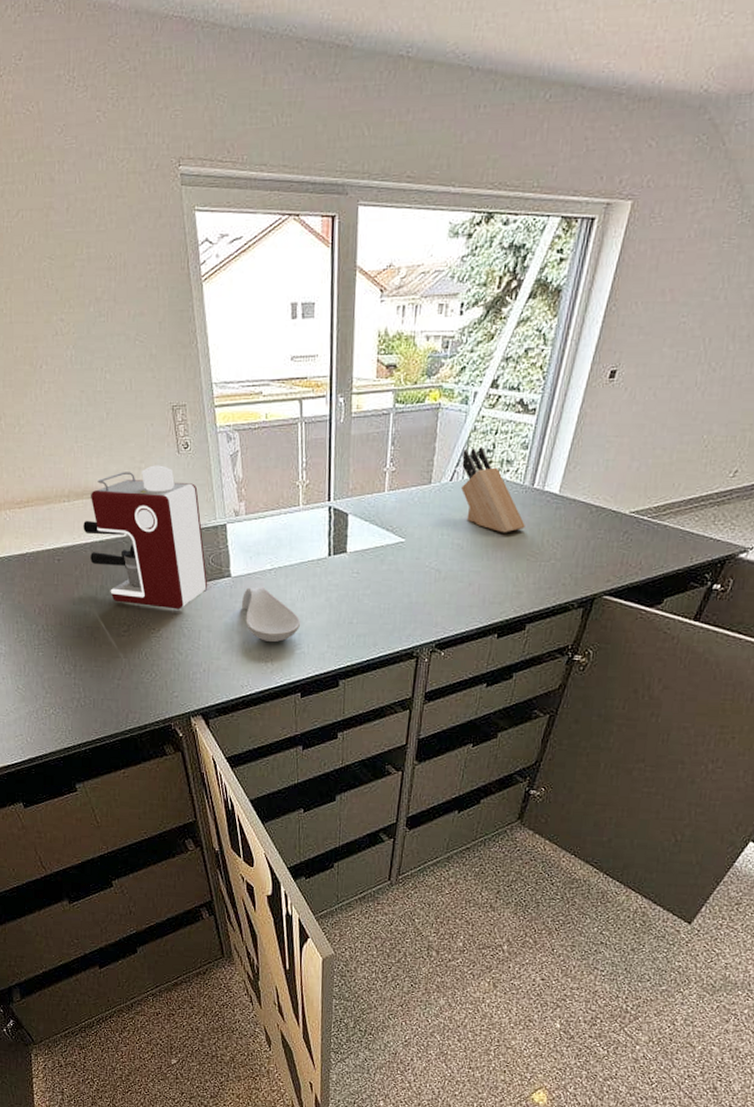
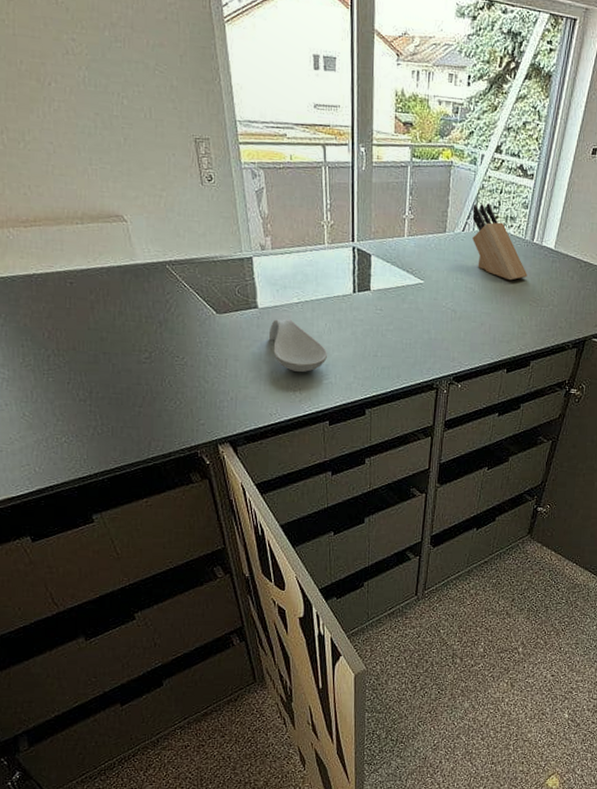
coffee maker: present [83,465,208,610] -> none [99,194,235,338]

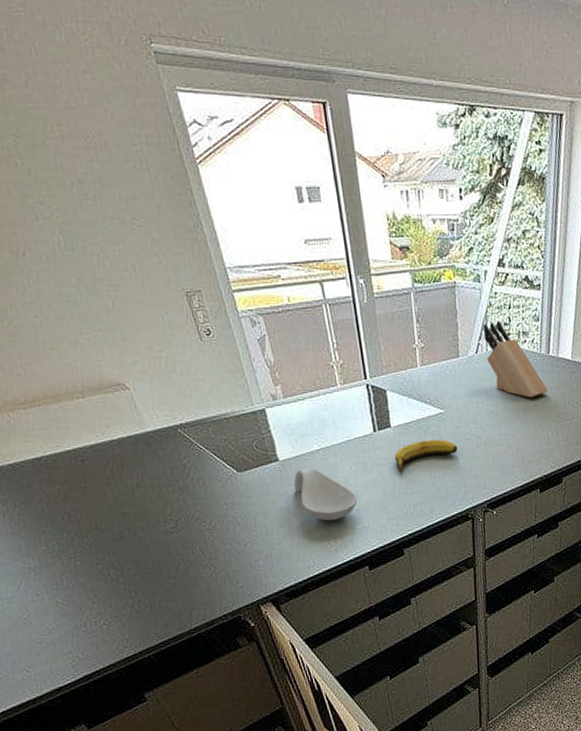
banana: none [369,307,432,335] -> present [394,439,457,473]

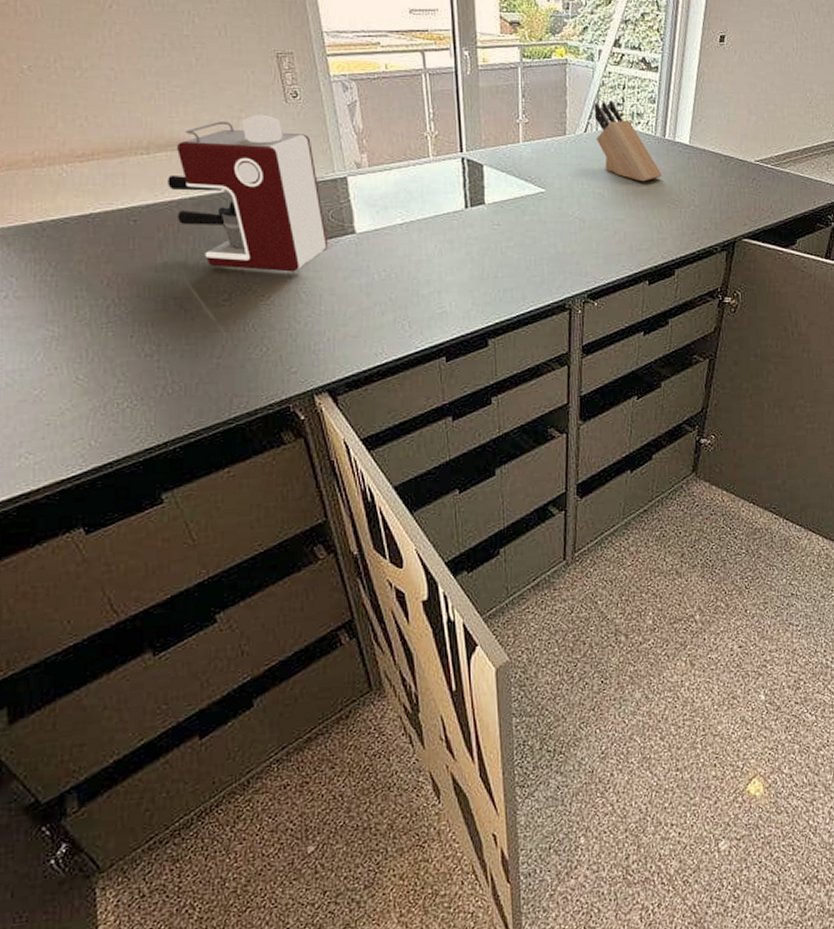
coffee maker: none [105,353,256,500] -> present [168,114,329,272]
spoon rest: present [294,467,358,521] -> none [369,242,440,303]
banana: present [394,439,457,473] -> none [486,220,558,254]

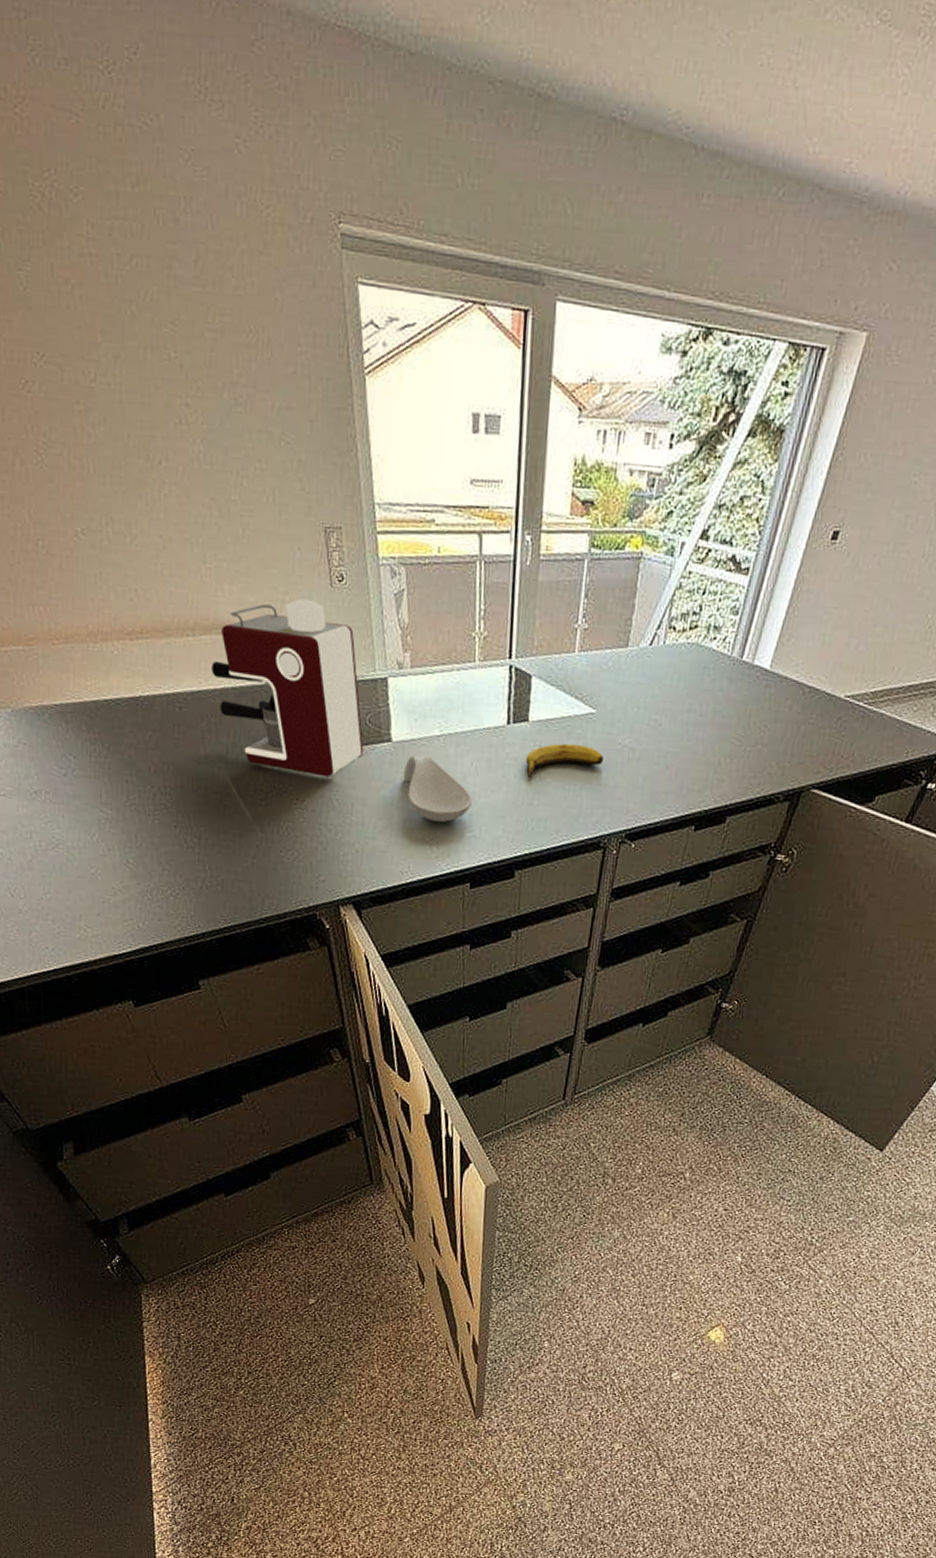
spoon rest: none [369,242,440,303] -> present [402,755,473,823]
banana: none [486,220,558,254] -> present [525,743,603,778]
knife block: present [594,100,662,182] -> none [661,608,731,711]

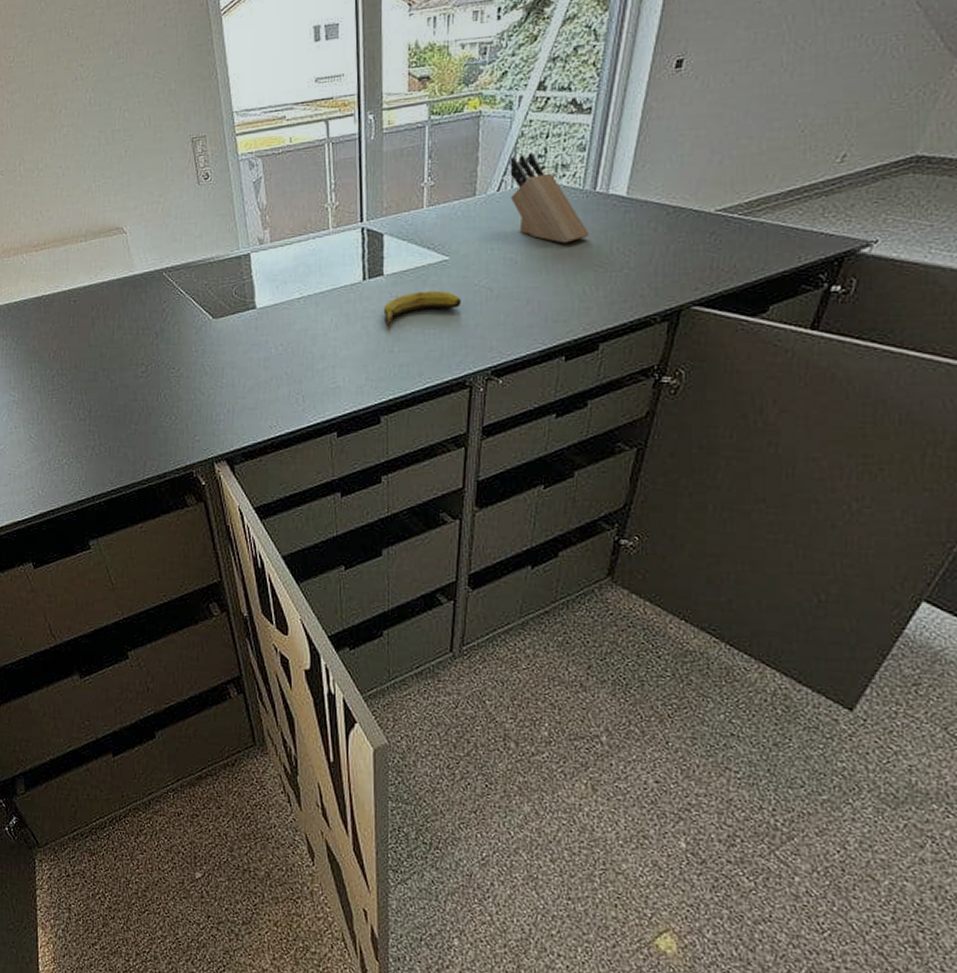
coffee maker: present [212,599,364,777] -> none [100,198,231,346]
spoon rest: present [402,755,473,823] -> none [267,317,335,378]
knife block: none [661,608,731,711] -> present [510,152,589,244]

